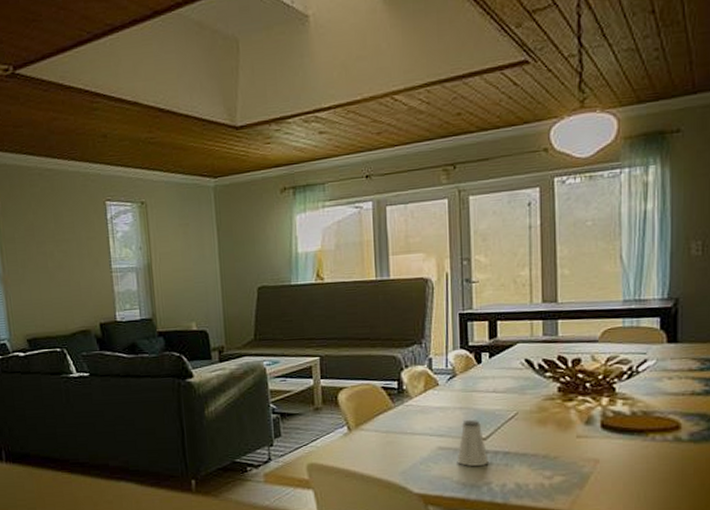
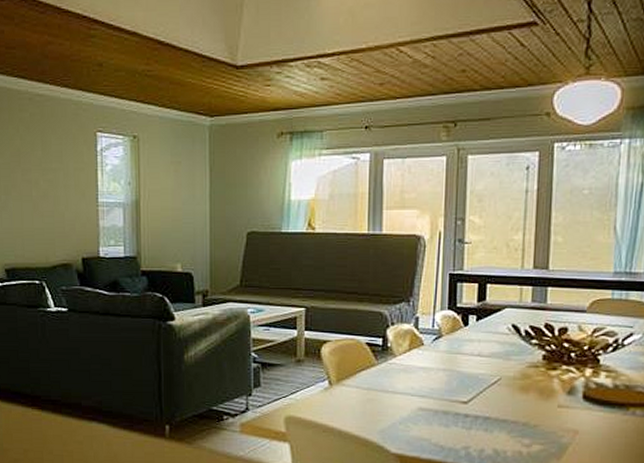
saltshaker: present [457,420,489,466] -> none [436,383,469,429]

